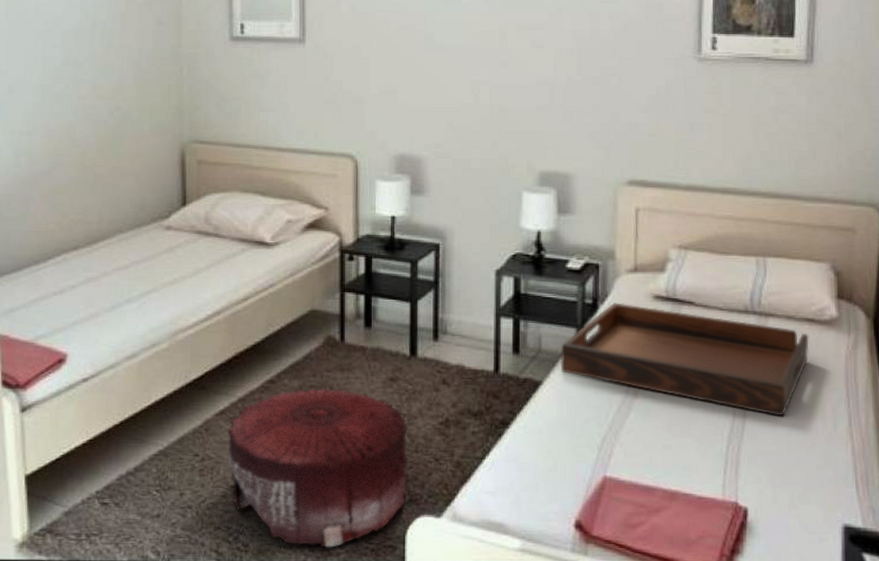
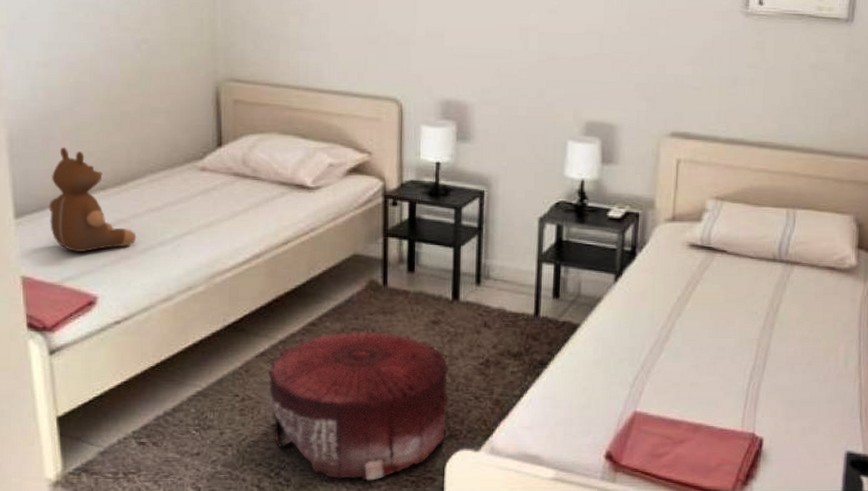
teddy bear: none [26,210,105,310] -> present [48,147,137,252]
serving tray: present [560,302,809,417] -> none [598,250,829,356]

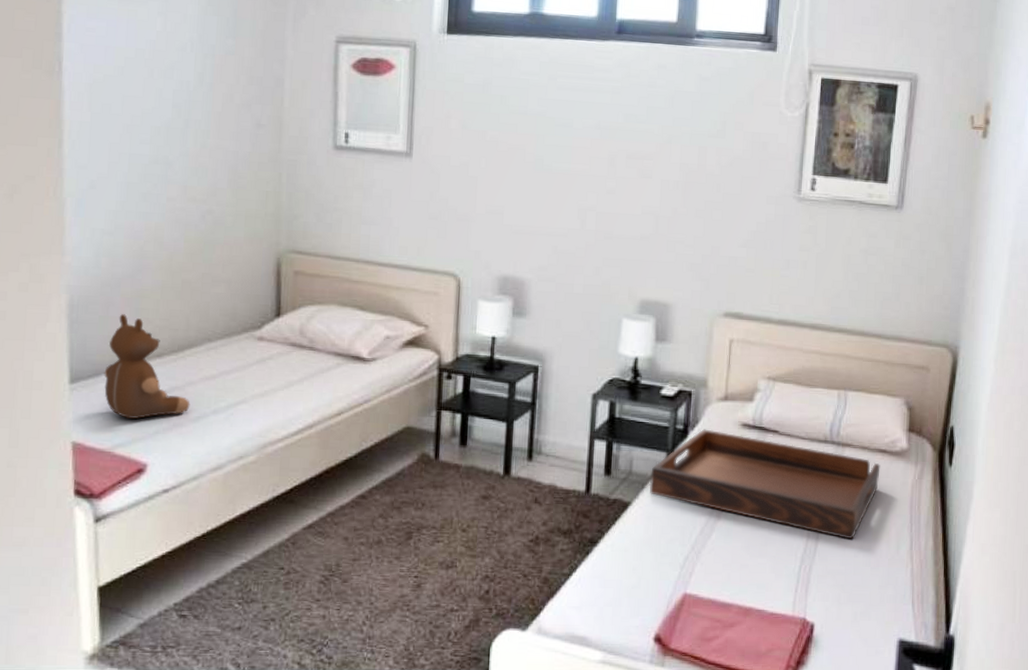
pouf: present [268,331,449,481] -> none [314,504,498,660]
serving tray: none [598,250,829,356] -> present [649,429,881,540]

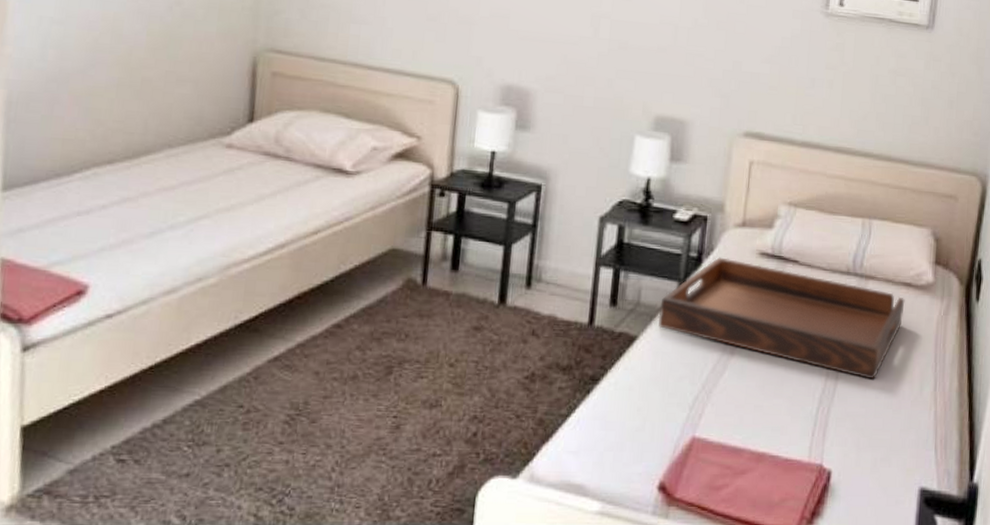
teddy bear: present [104,314,190,419] -> none [42,114,144,233]

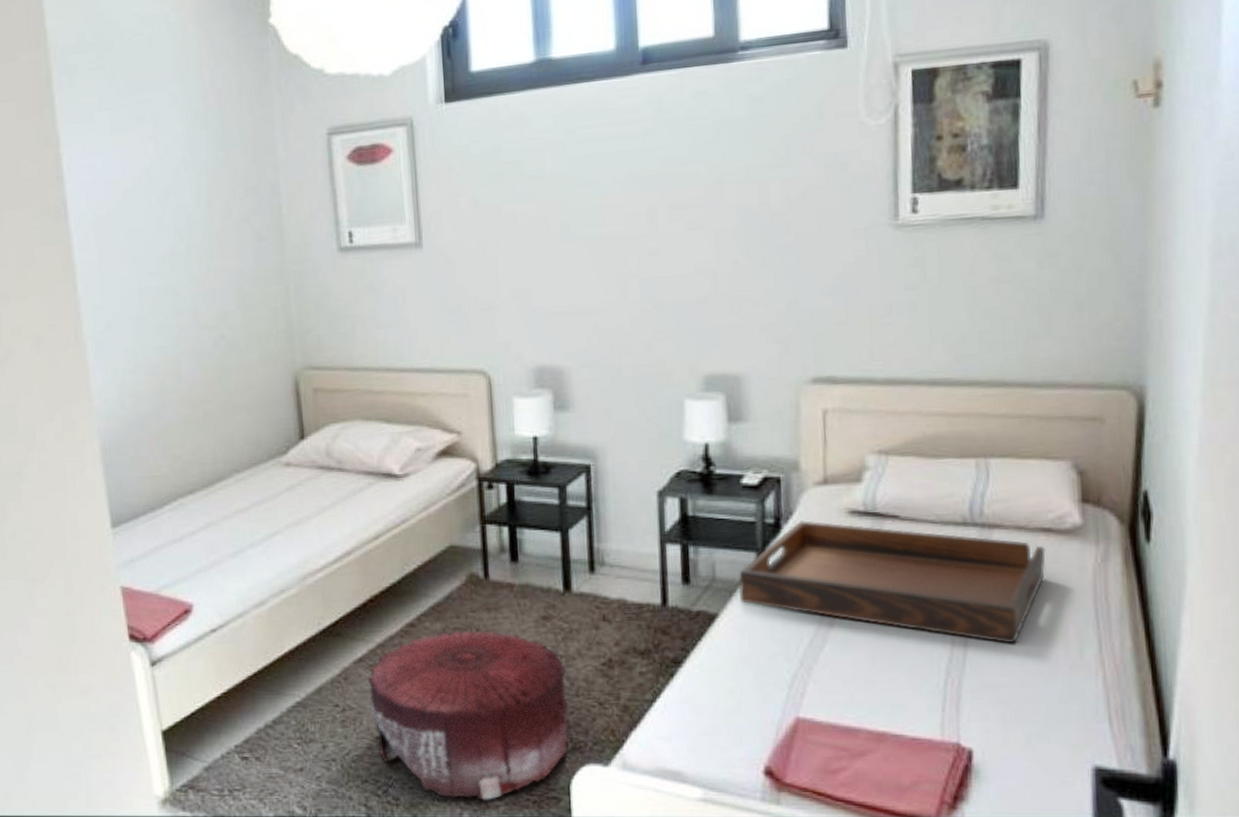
pouf: none [278,335,489,511] -> present [368,630,569,800]

